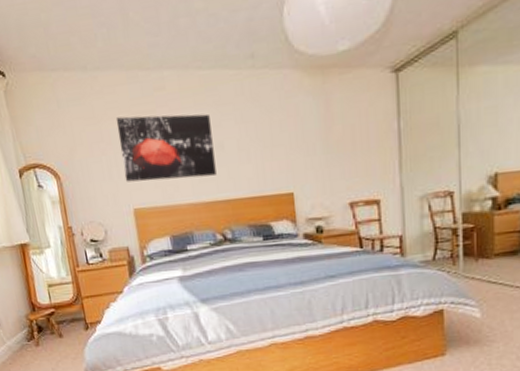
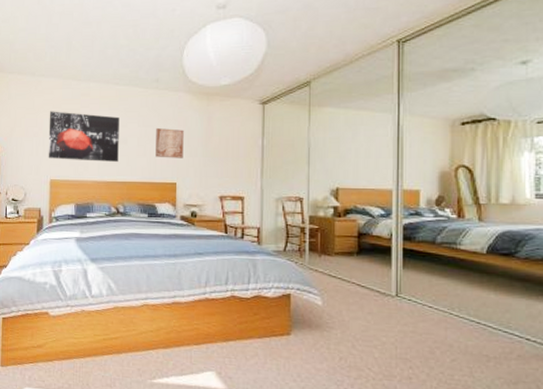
wall art: none [259,121,299,163] -> present [155,128,184,159]

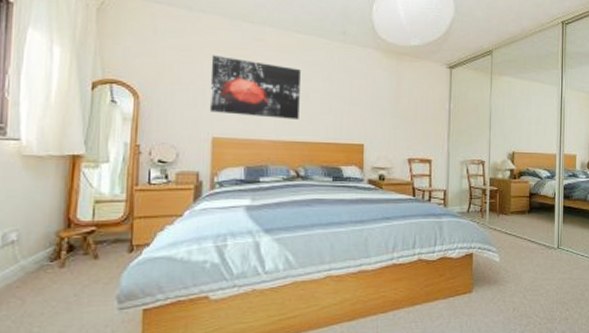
wall art: present [155,128,184,159] -> none [342,85,372,119]

